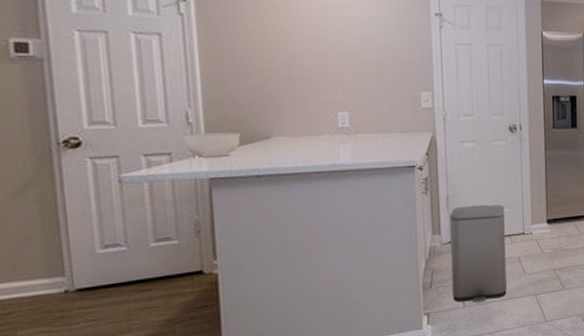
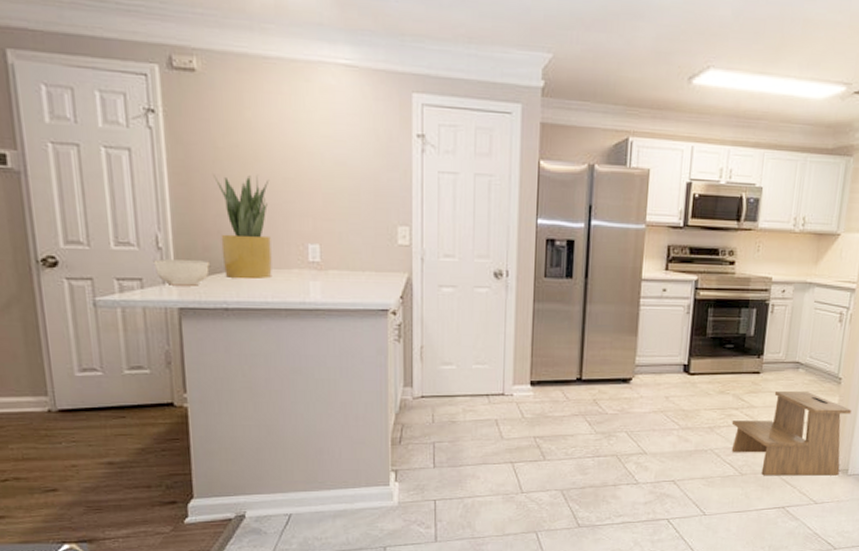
planter: none [245,53,303,147] -> present [213,174,272,279]
pedal bin: present [450,204,507,303] -> none [422,358,484,465]

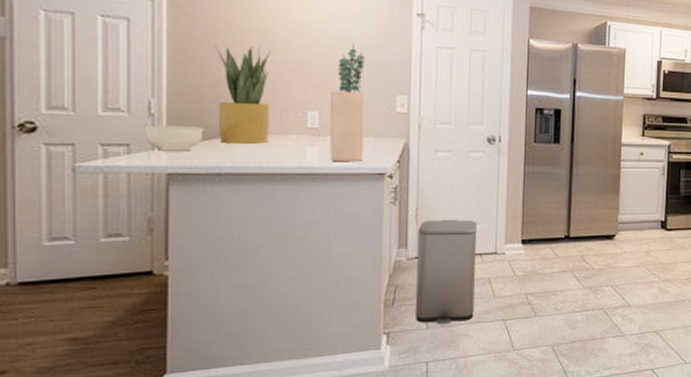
vase: none [331,170,366,298] -> present [330,44,365,163]
pedal bin: none [422,358,484,465] -> present [415,219,478,325]

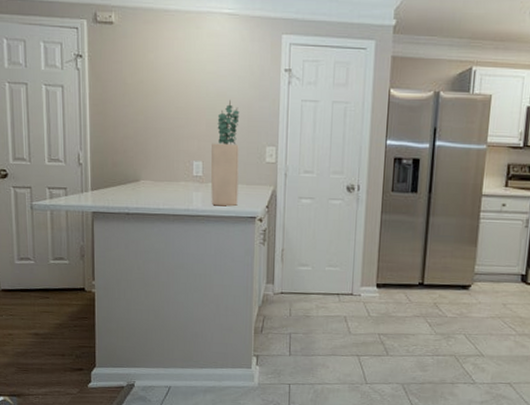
bowl: present [143,124,203,153] -> none [75,172,116,195]
planter: present [215,44,272,144] -> none [123,105,165,189]
pedal bin: present [415,219,478,325] -> none [280,260,336,354]

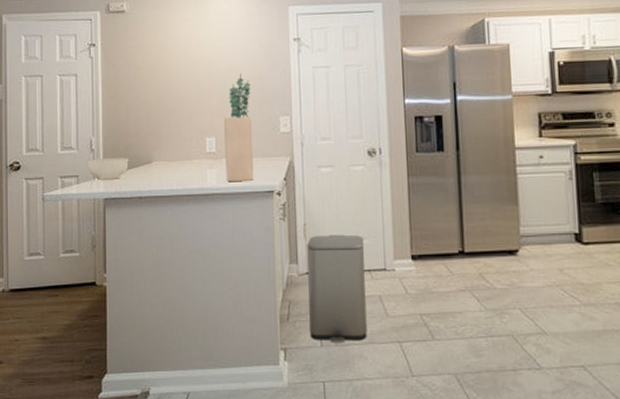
bowl: none [75,172,116,195] -> present [87,156,129,181]
pedal bin: none [280,260,336,354] -> present [307,234,367,344]

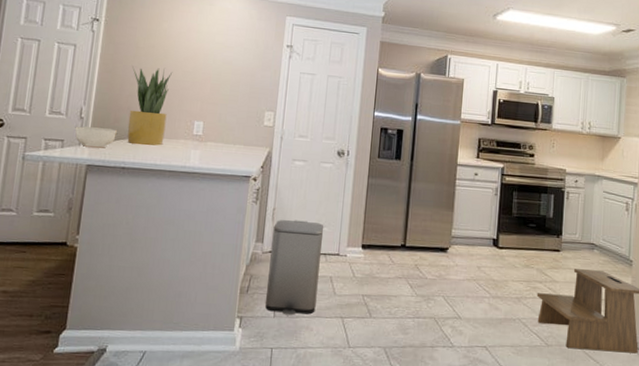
planter: none [135,86,177,170] -> present [127,66,173,146]
vase: present [224,73,254,183] -> none [208,68,243,166]

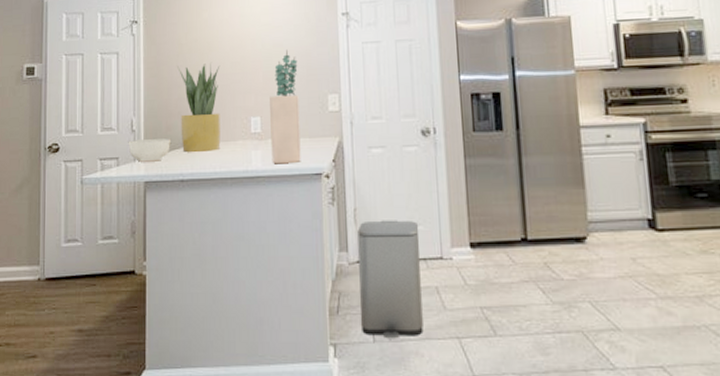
vase: none [208,68,243,166] -> present [270,50,301,165]

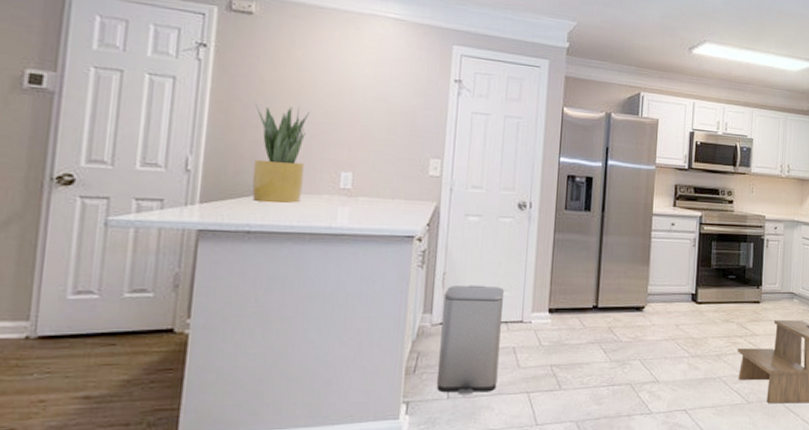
bowl: present [128,137,170,163] -> none [178,181,238,209]
vase: present [270,50,301,165] -> none [360,107,401,225]

